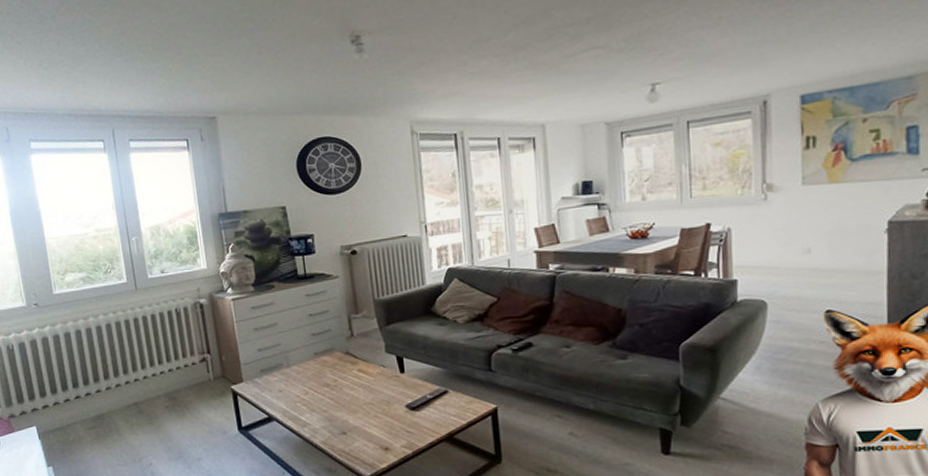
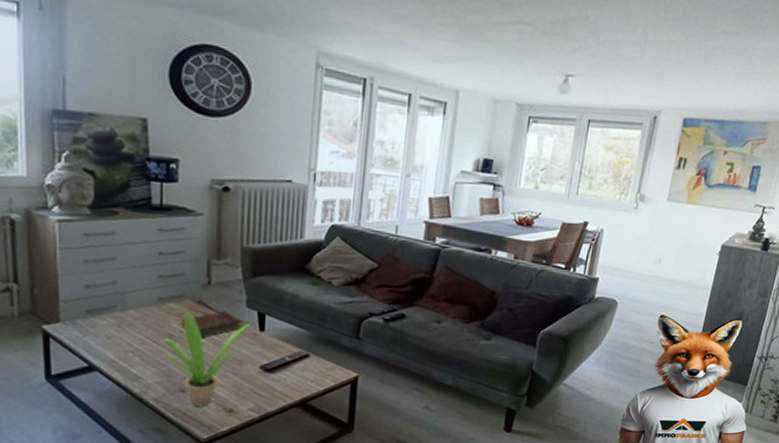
potted plant: none [324,362,393,447] -> present [165,312,252,407]
book: none [334,358,385,384] -> present [181,311,243,337]

